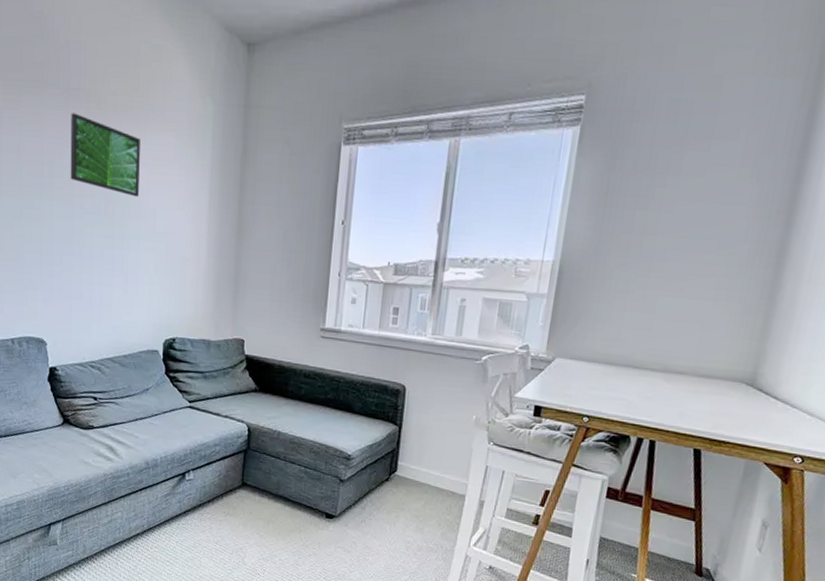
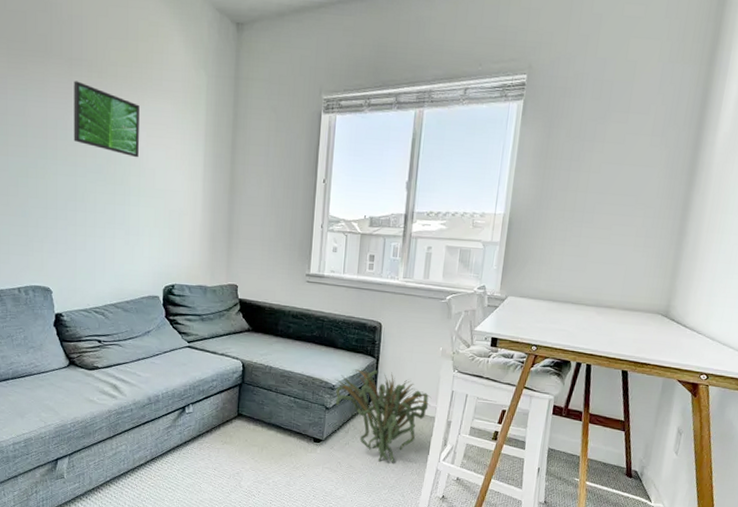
decorative plant: none [350,436,462,546] -> present [335,367,432,463]

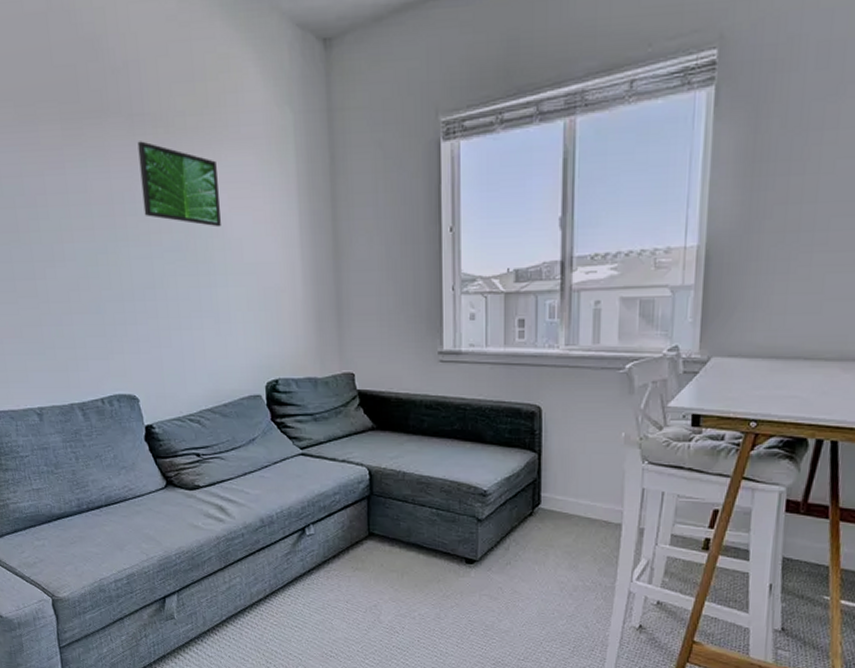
decorative plant: present [335,367,432,463] -> none [486,465,616,586]

